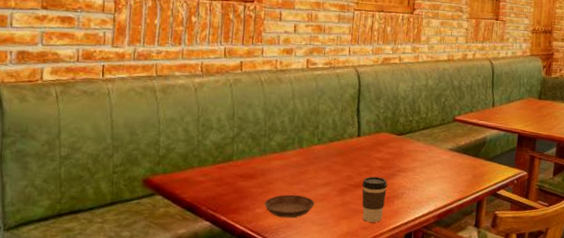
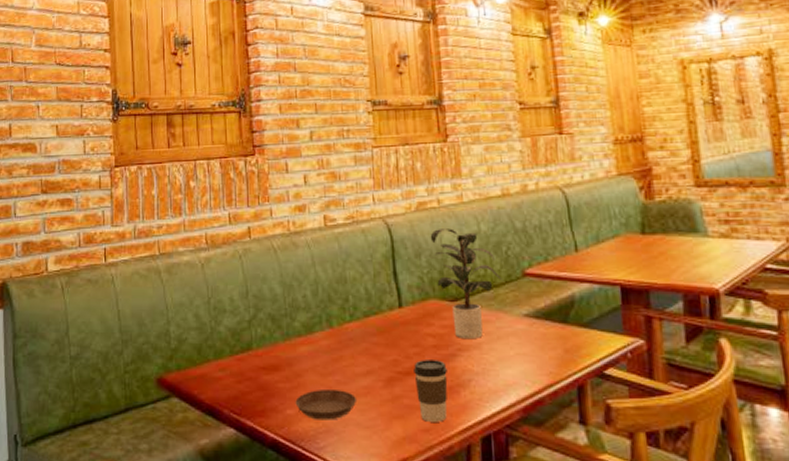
potted plant: none [389,80,438,163] -> present [430,228,502,338]

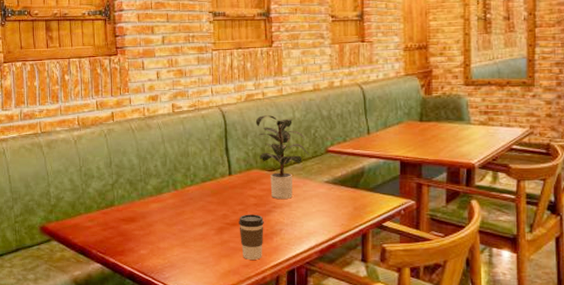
saucer: present [295,390,357,420] -> none [147,236,195,258]

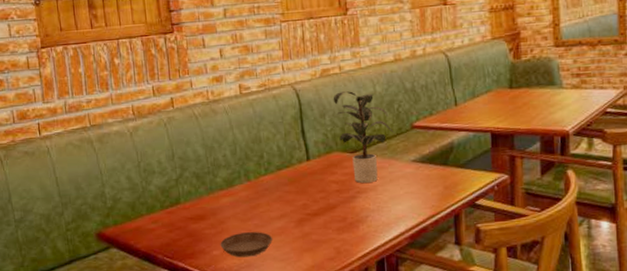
saucer: none [147,236,195,258] -> present [220,232,273,258]
coffee cup: present [239,214,264,260] -> none [320,202,349,252]

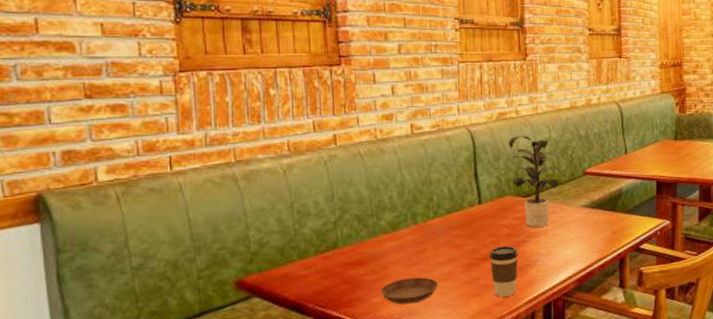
coffee cup: none [320,202,349,252] -> present [490,246,518,297]

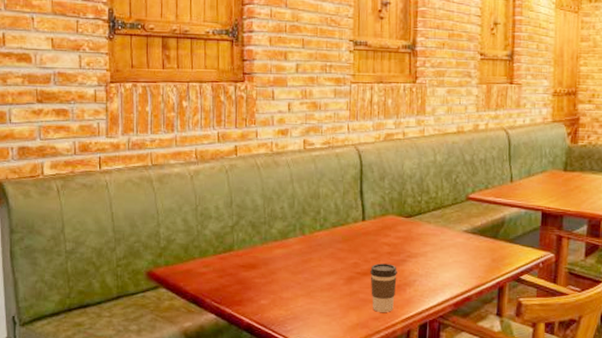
saucer: present [381,277,439,305] -> none [269,285,322,309]
potted plant: present [508,136,567,227] -> none [394,157,449,248]

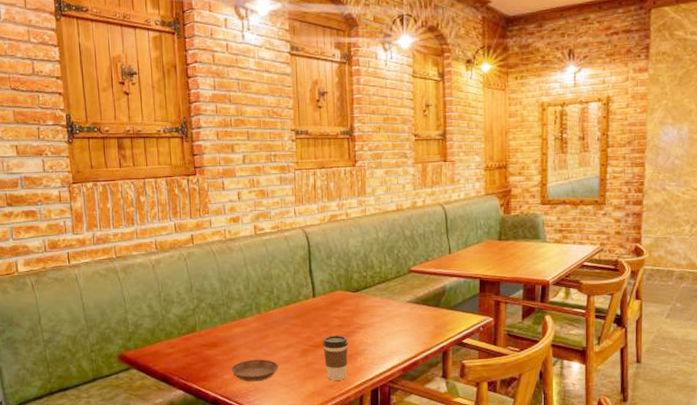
saucer: none [269,285,322,309] -> present [231,360,279,382]

